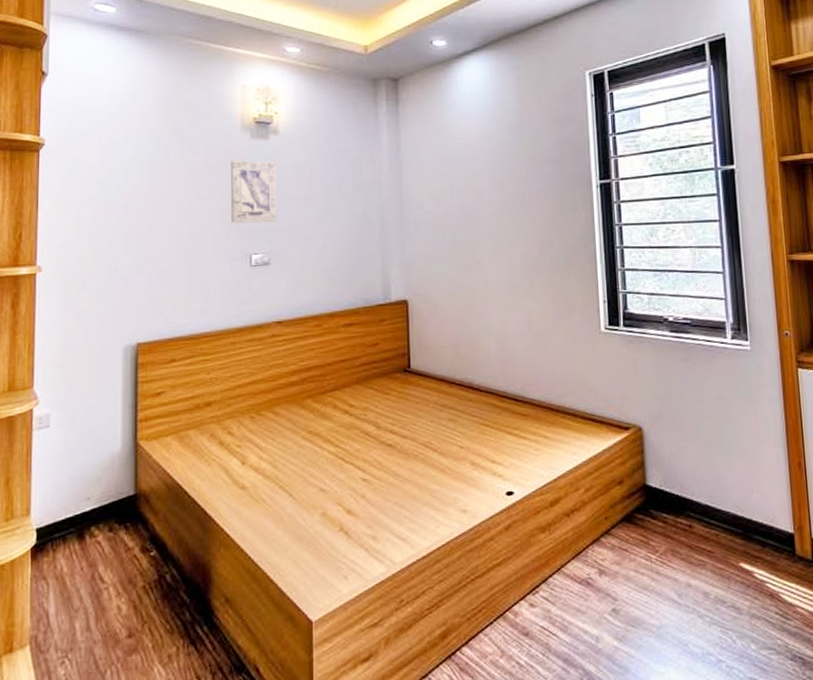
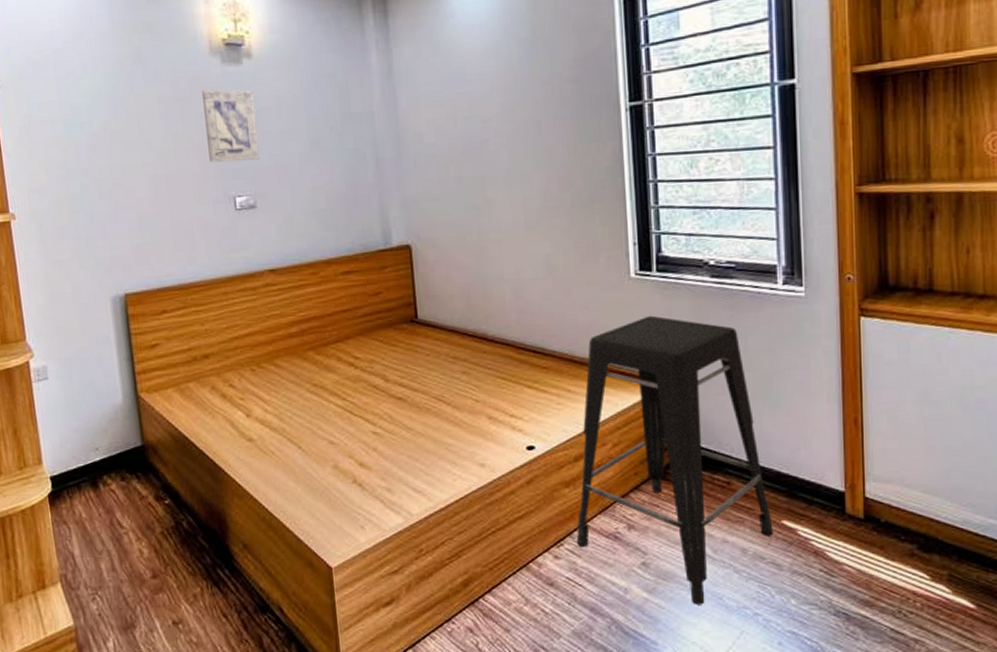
stool: none [551,366,732,653] -> present [576,315,773,605]

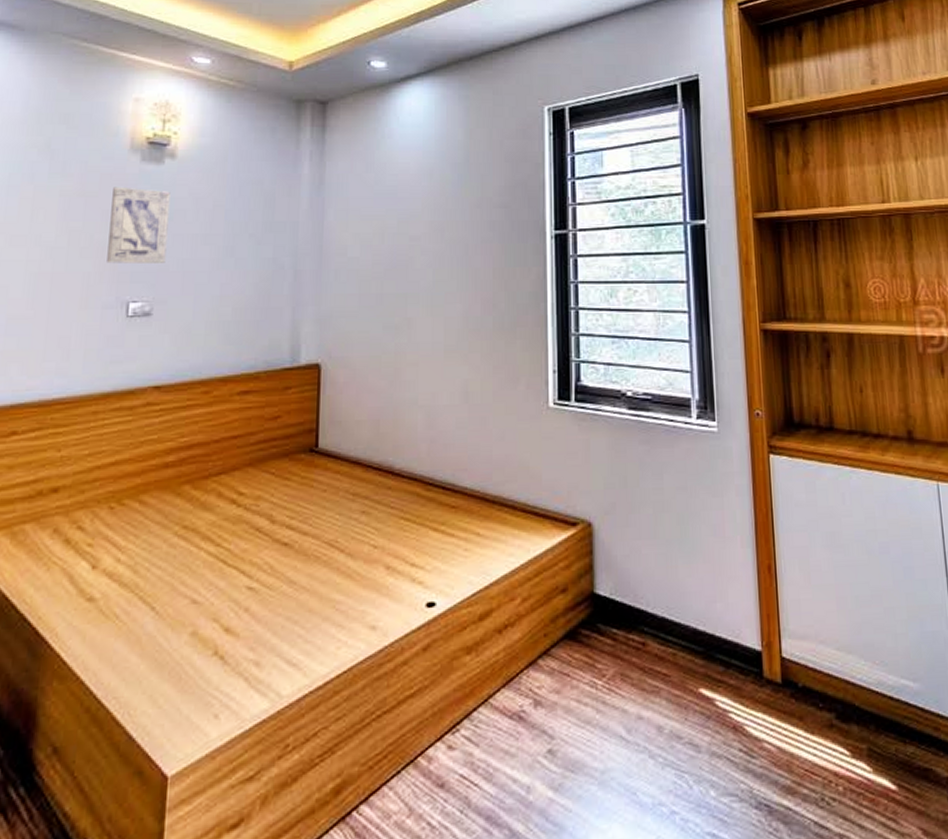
stool: present [576,315,773,605] -> none [474,449,691,804]

